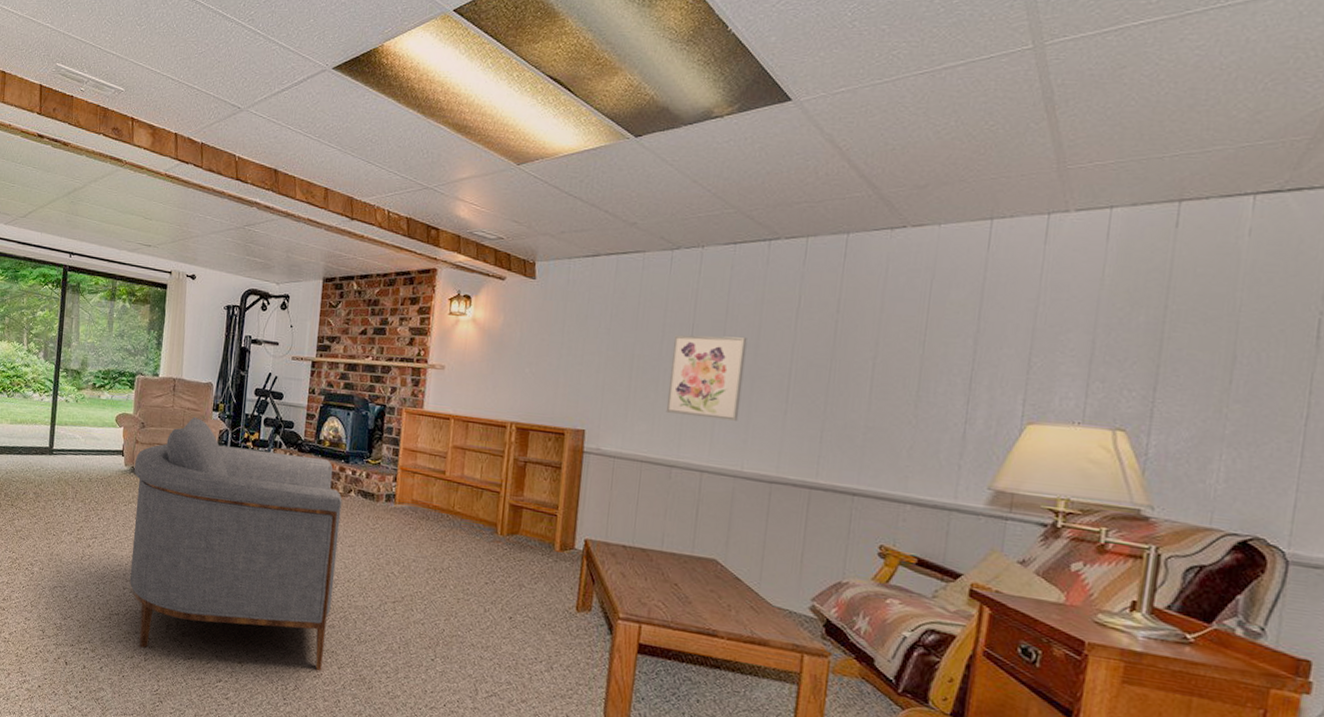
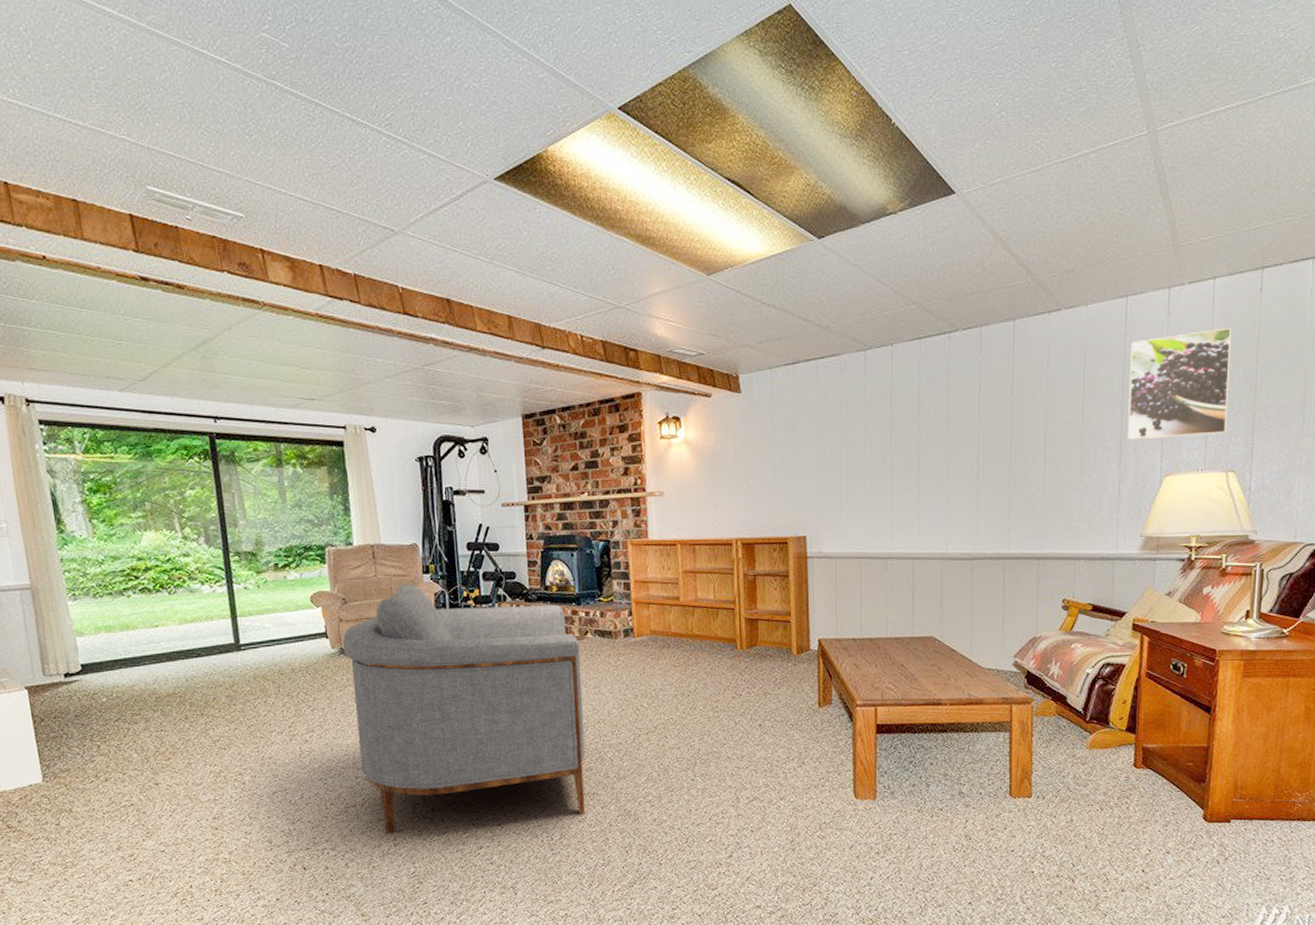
wall art: present [665,334,747,421] -> none [875,427,939,509]
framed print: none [980,264,1133,385] -> present [1127,327,1232,439]

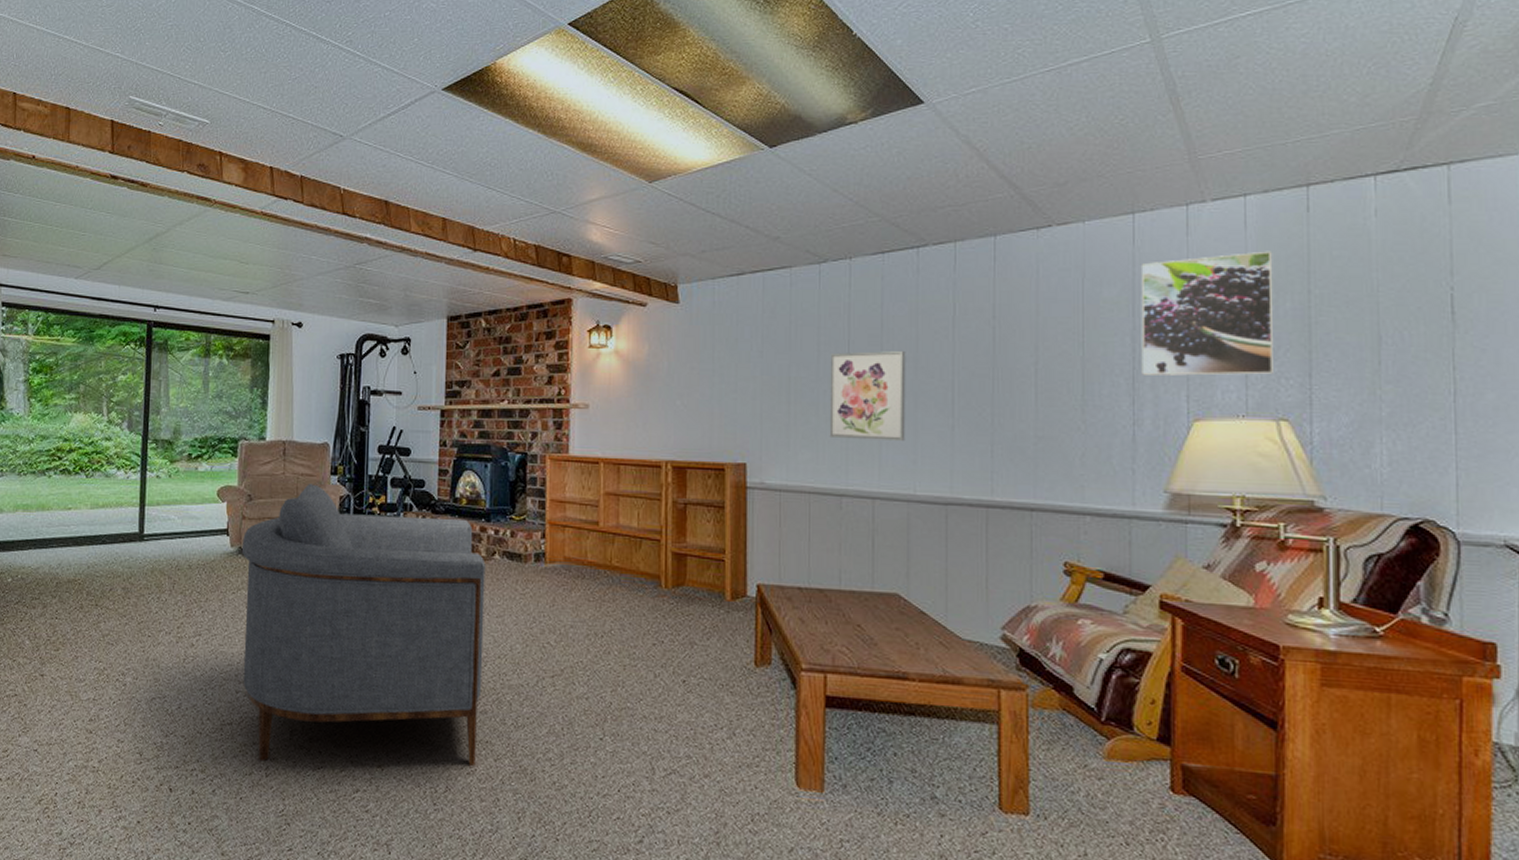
wall art: none [875,427,939,509] -> present [829,350,906,441]

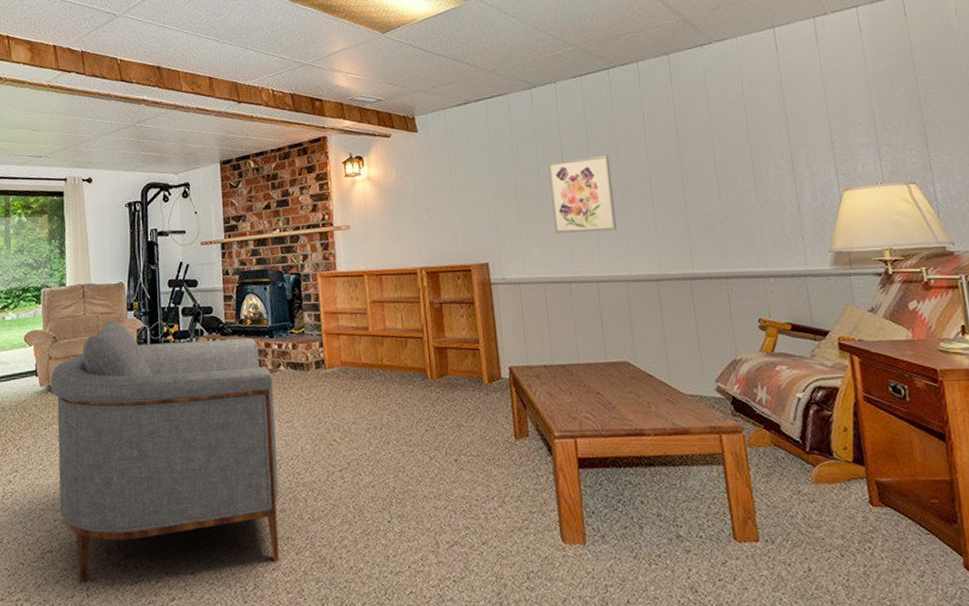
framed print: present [1140,251,1274,376] -> none [786,49,899,157]

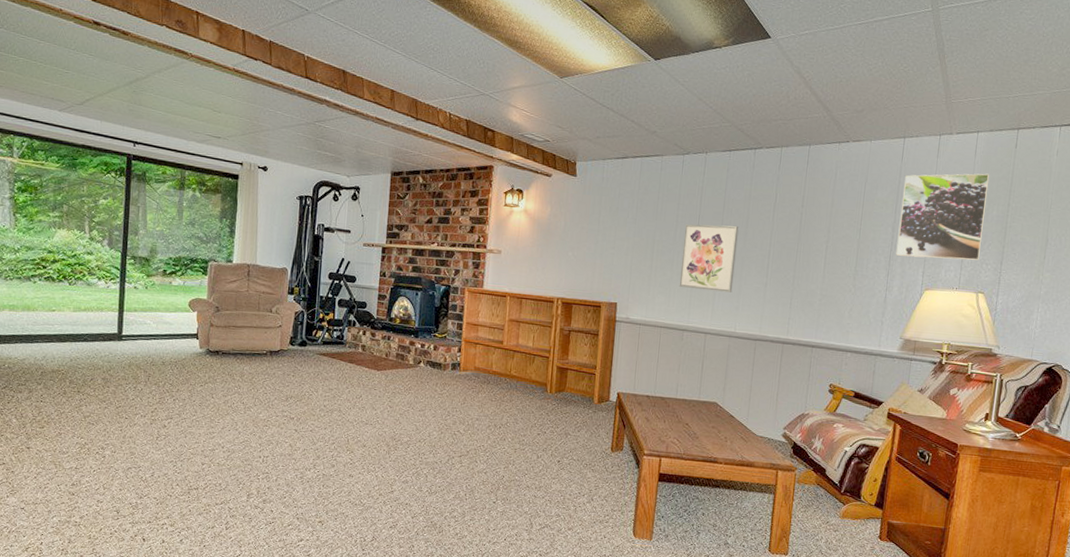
armchair: present [50,321,279,584] -> none [208,300,413,521]
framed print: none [786,49,899,157] -> present [896,173,990,261]

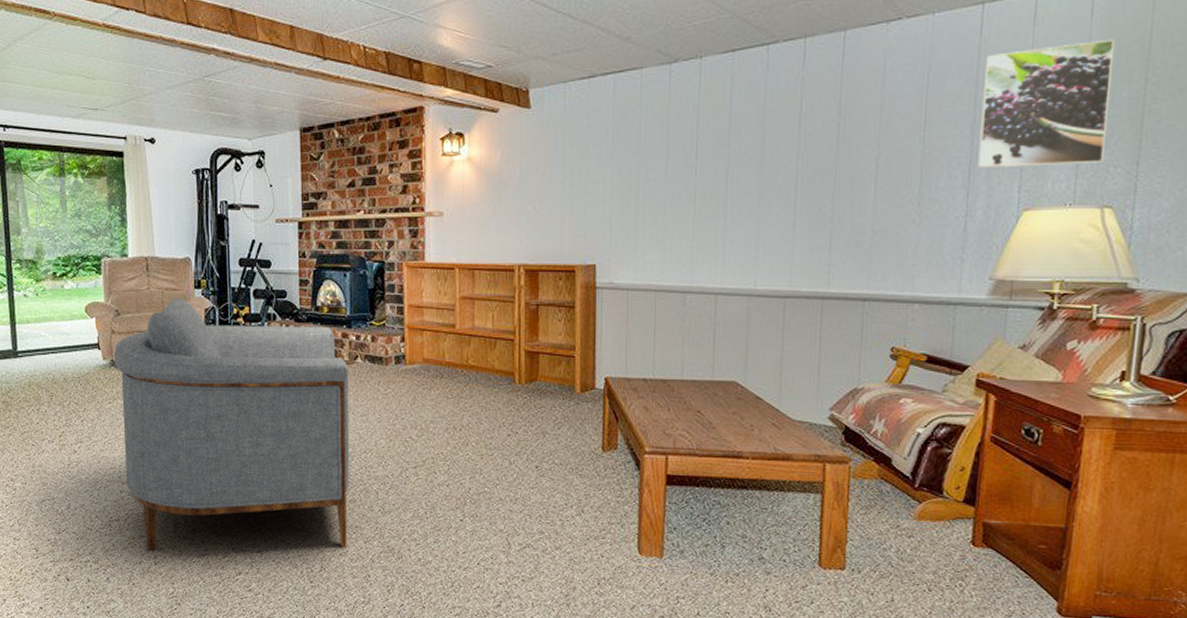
armchair: none [208,300,413,521] -> present [113,298,350,552]
wall art: present [679,224,739,293] -> none [676,149,752,238]

